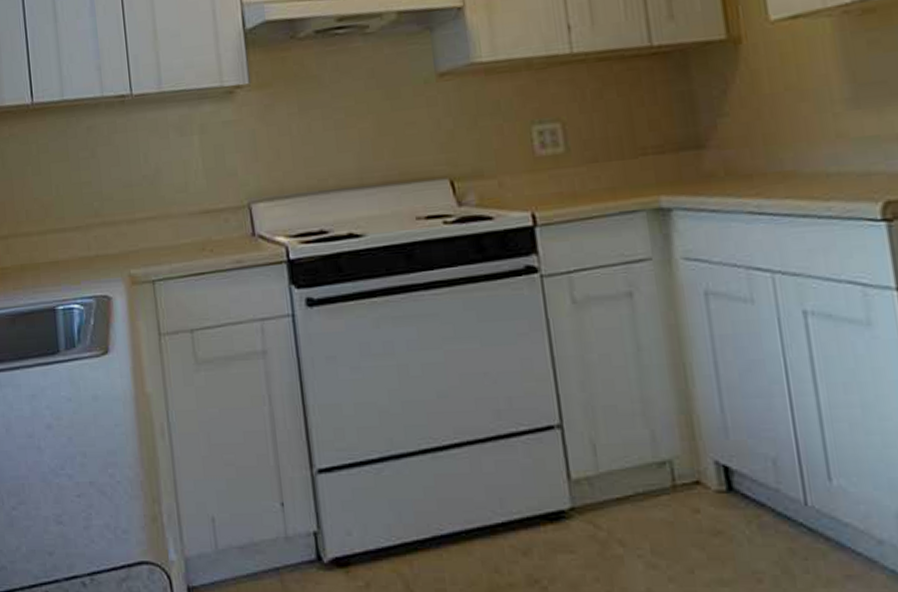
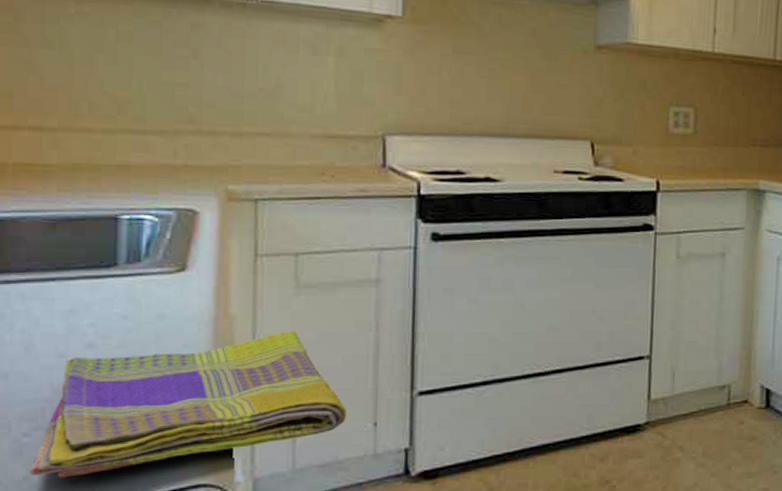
dish towel: none [19,408,255,549] -> present [28,331,346,478]

